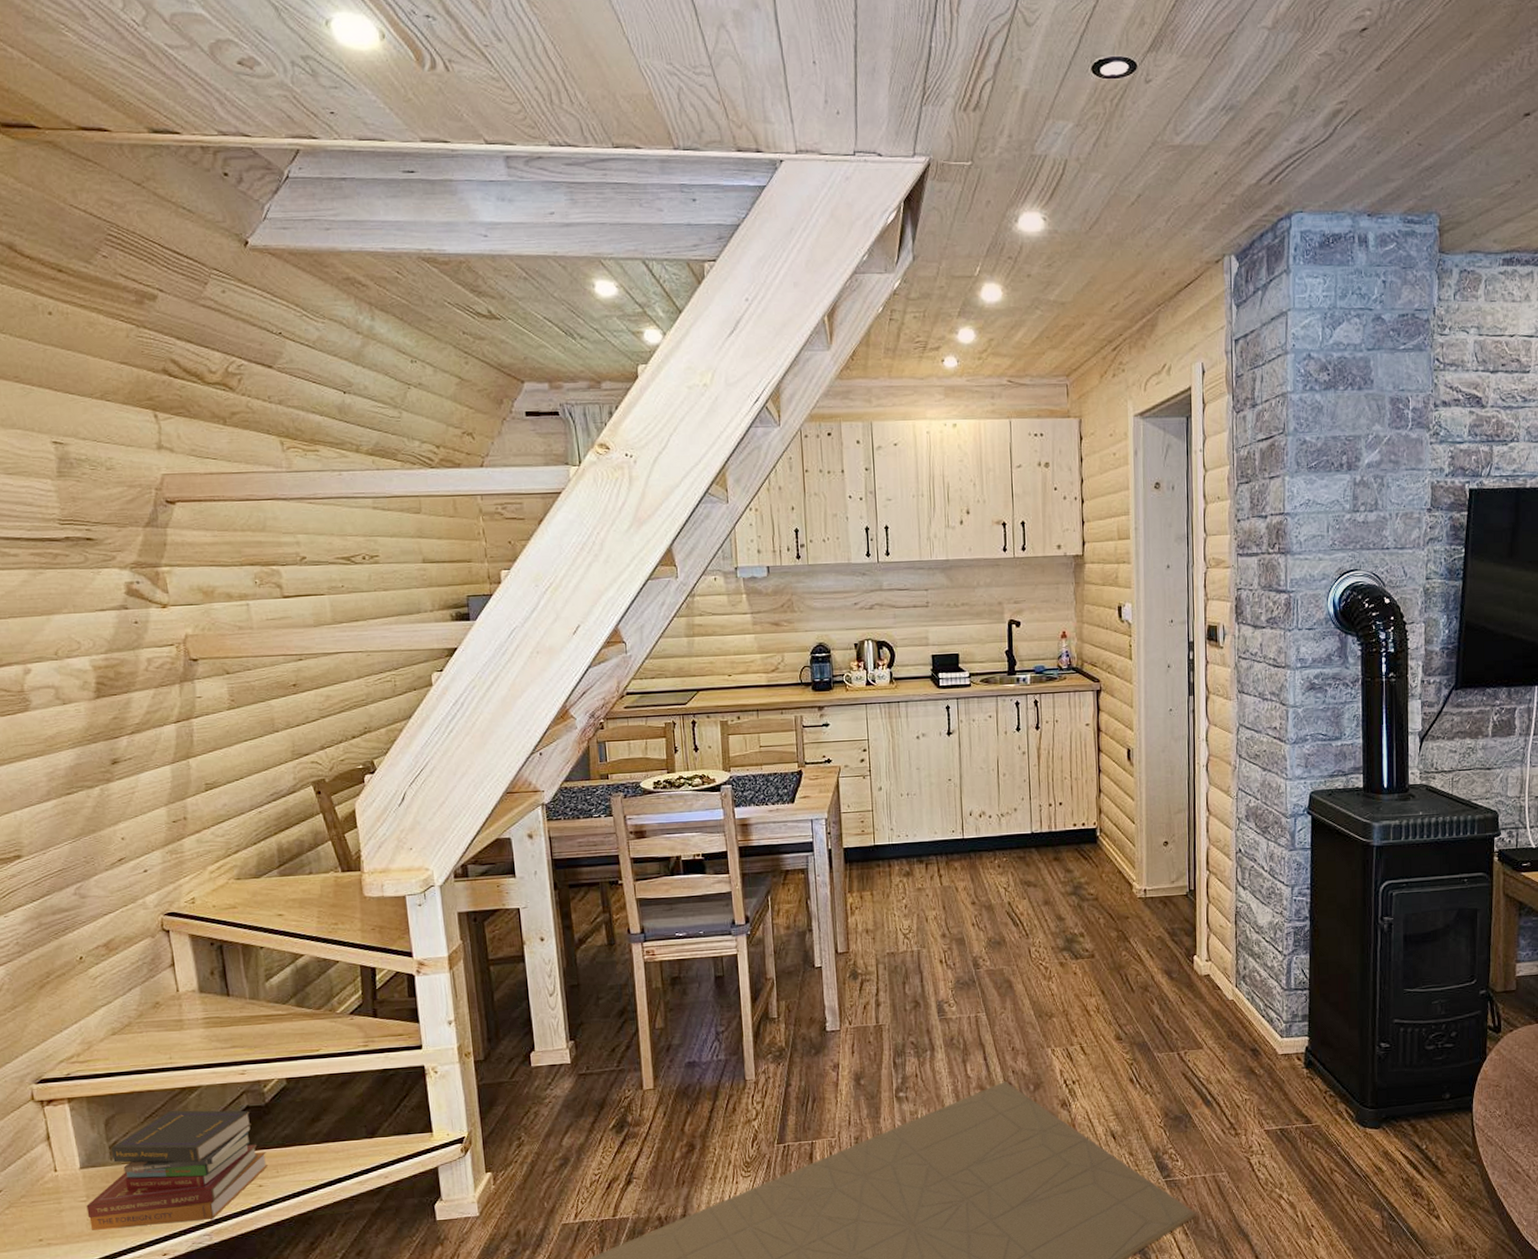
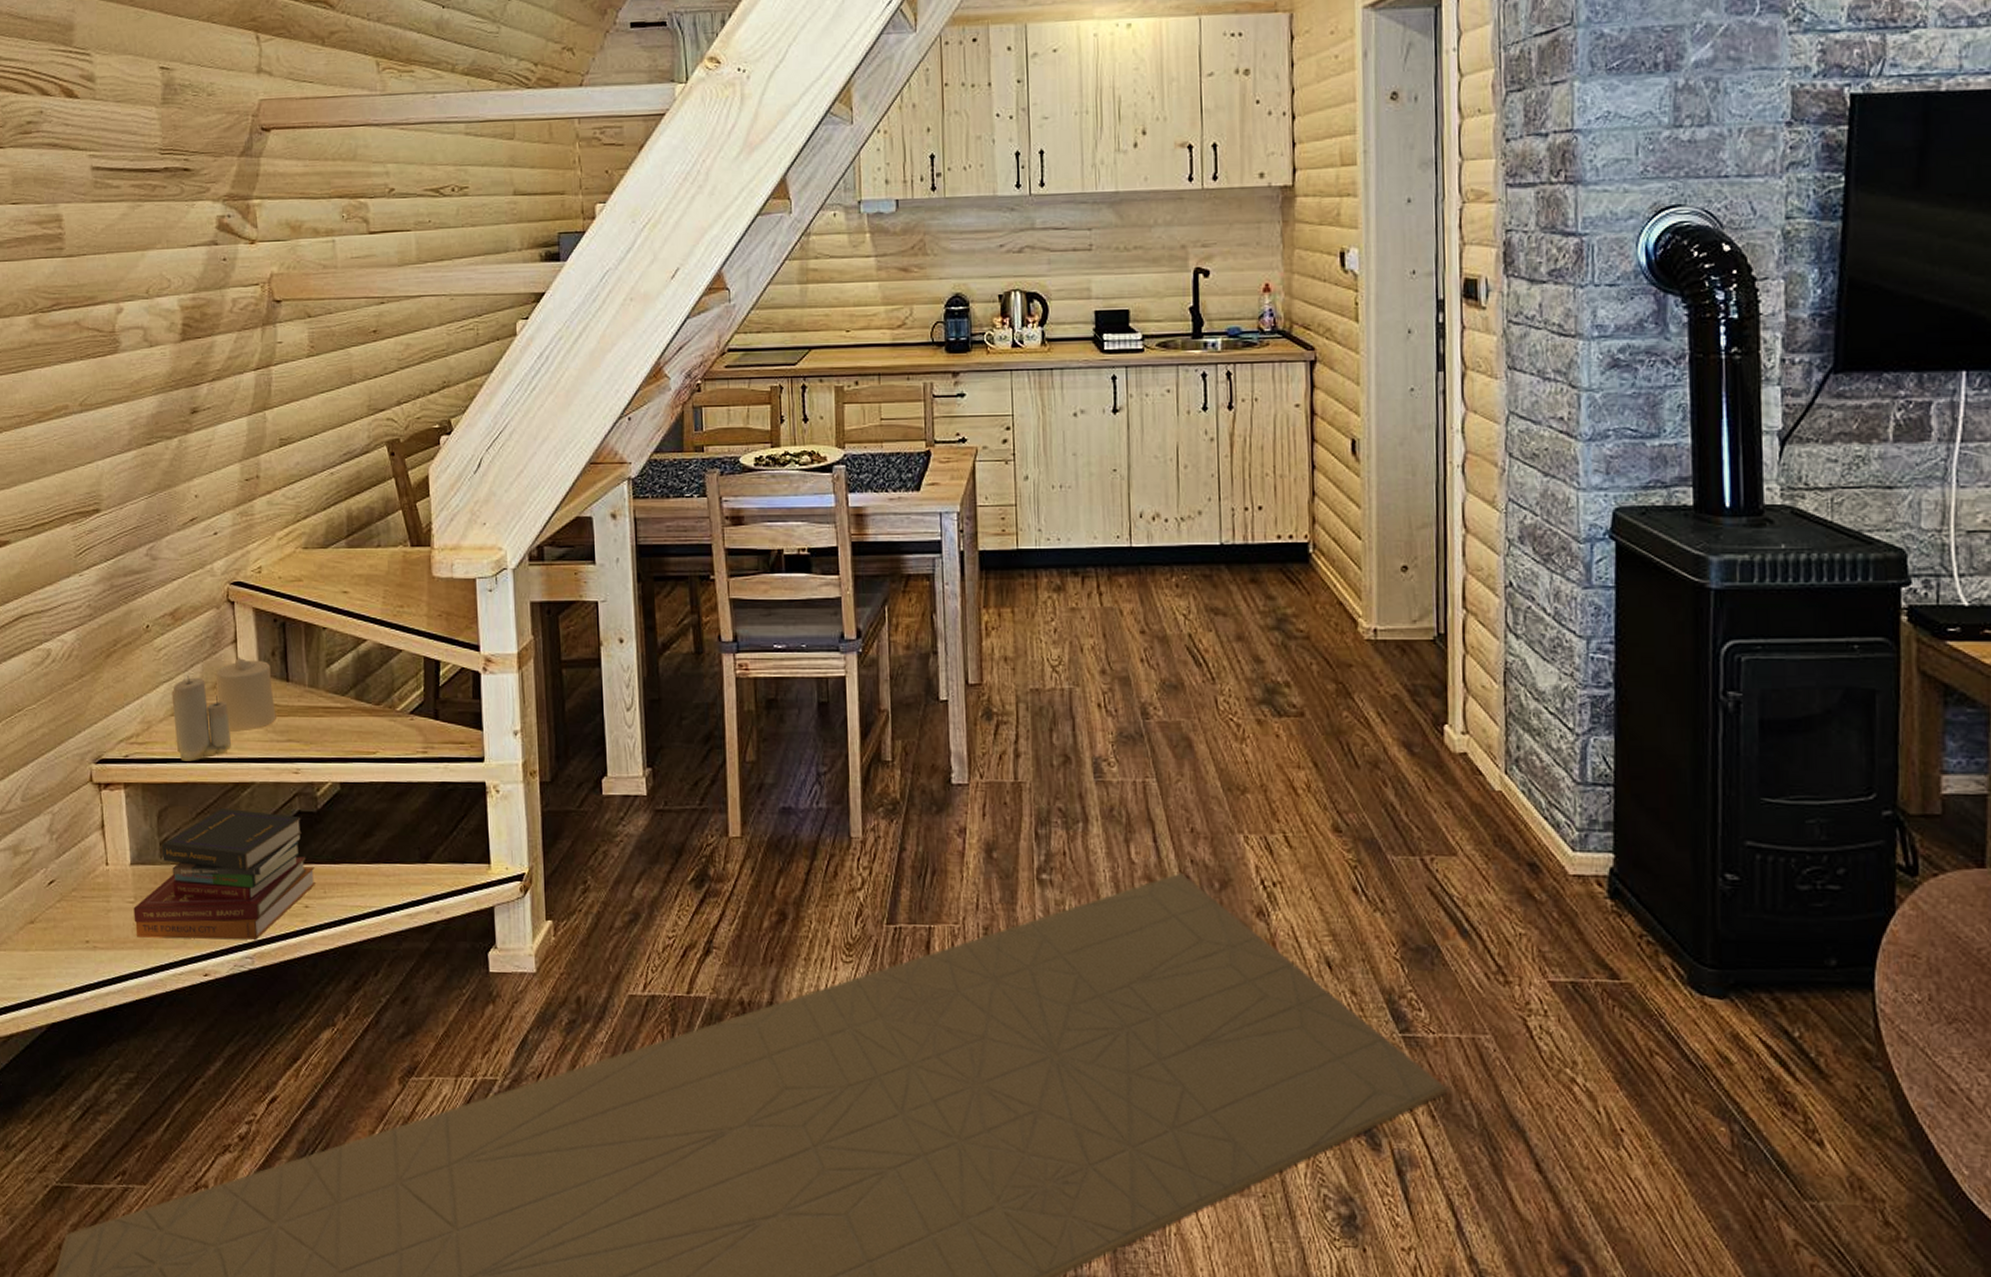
candle: none [110,999,175,1074] -> present [171,676,231,762]
candle: none [154,978,219,1044] -> present [215,657,276,732]

